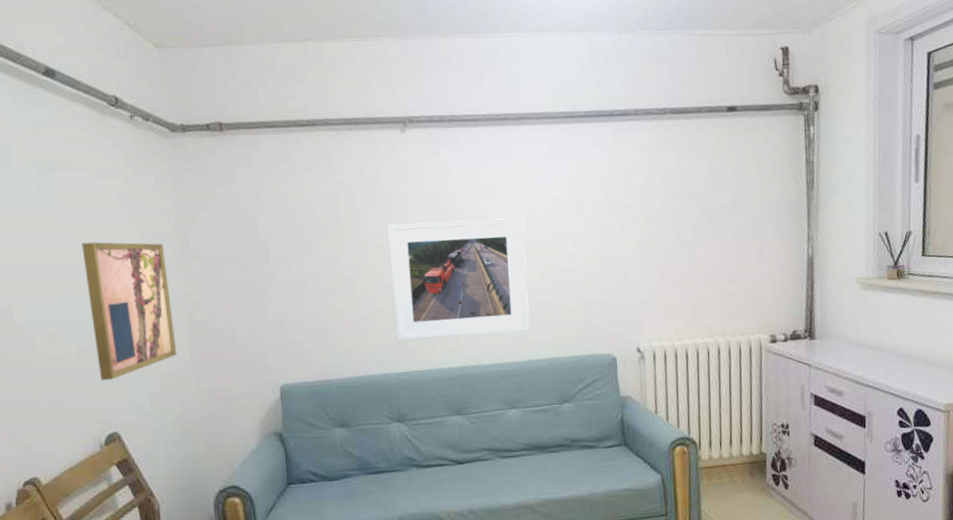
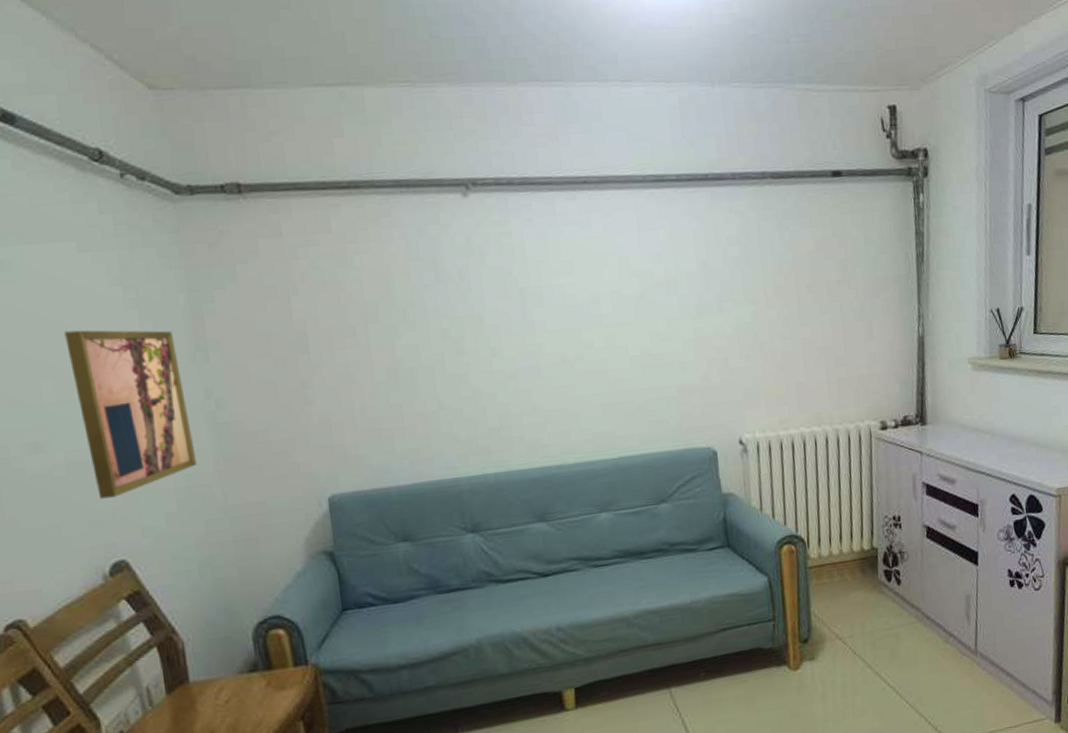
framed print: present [387,217,530,341] -> none [450,296,620,440]

